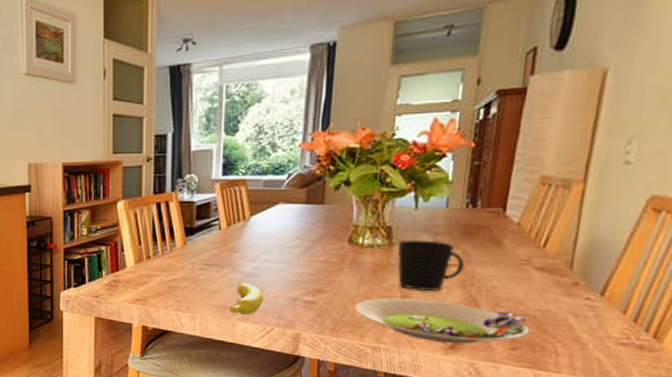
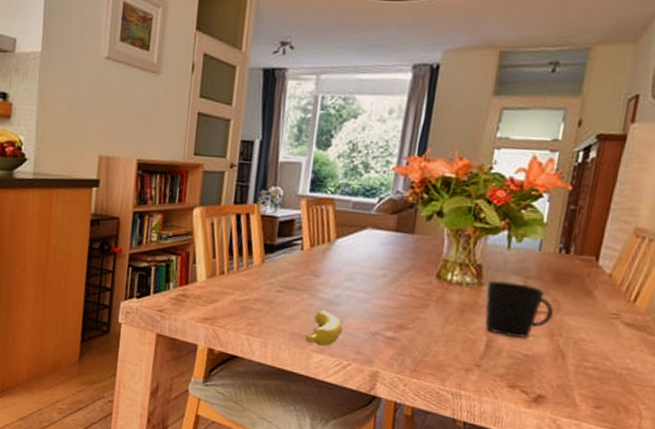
salad plate: present [355,297,530,344] -> none [438,340,615,398]

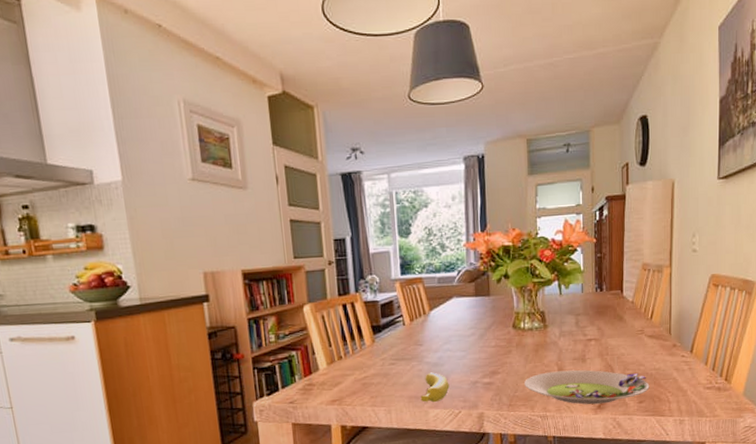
salad plate: none [438,340,615,398] -> present [524,370,650,405]
cup: present [485,280,554,338] -> none [550,320,600,363]

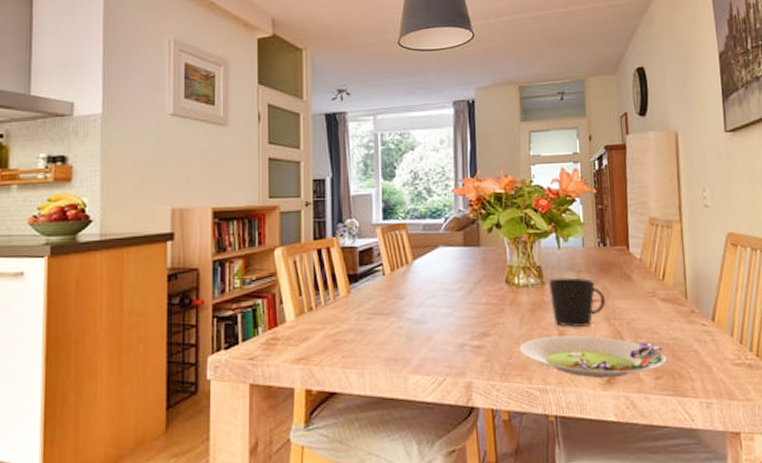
banana: present [420,372,450,403] -> none [399,330,433,367]
cup: none [550,320,600,363] -> present [548,277,606,327]

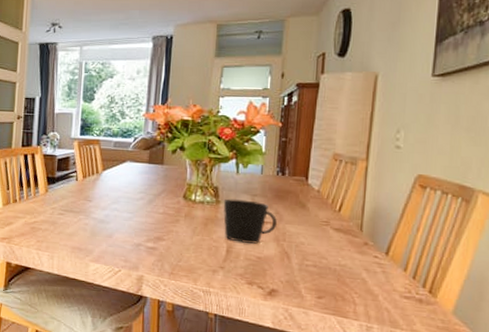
salad plate: present [520,335,667,379] -> none [189,247,332,292]

